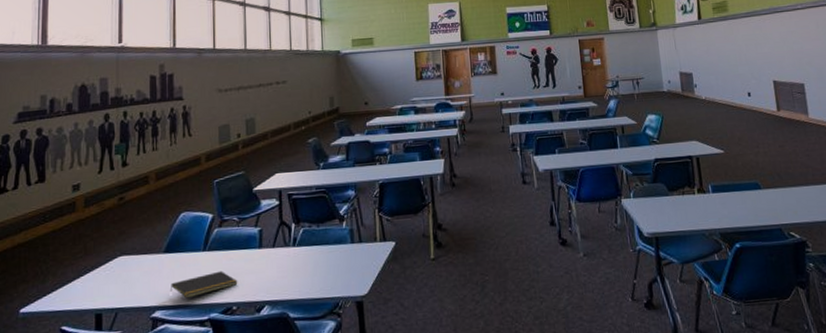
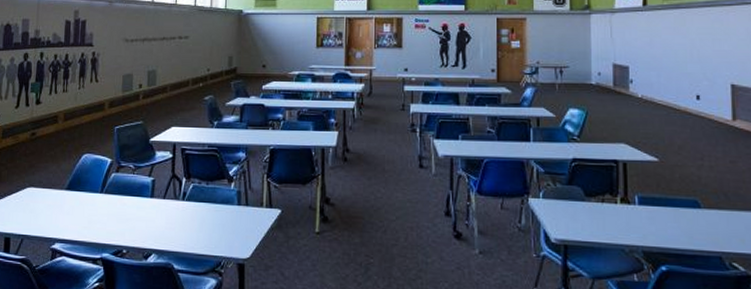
notepad: present [171,270,238,299] -> none [70,214,129,236]

